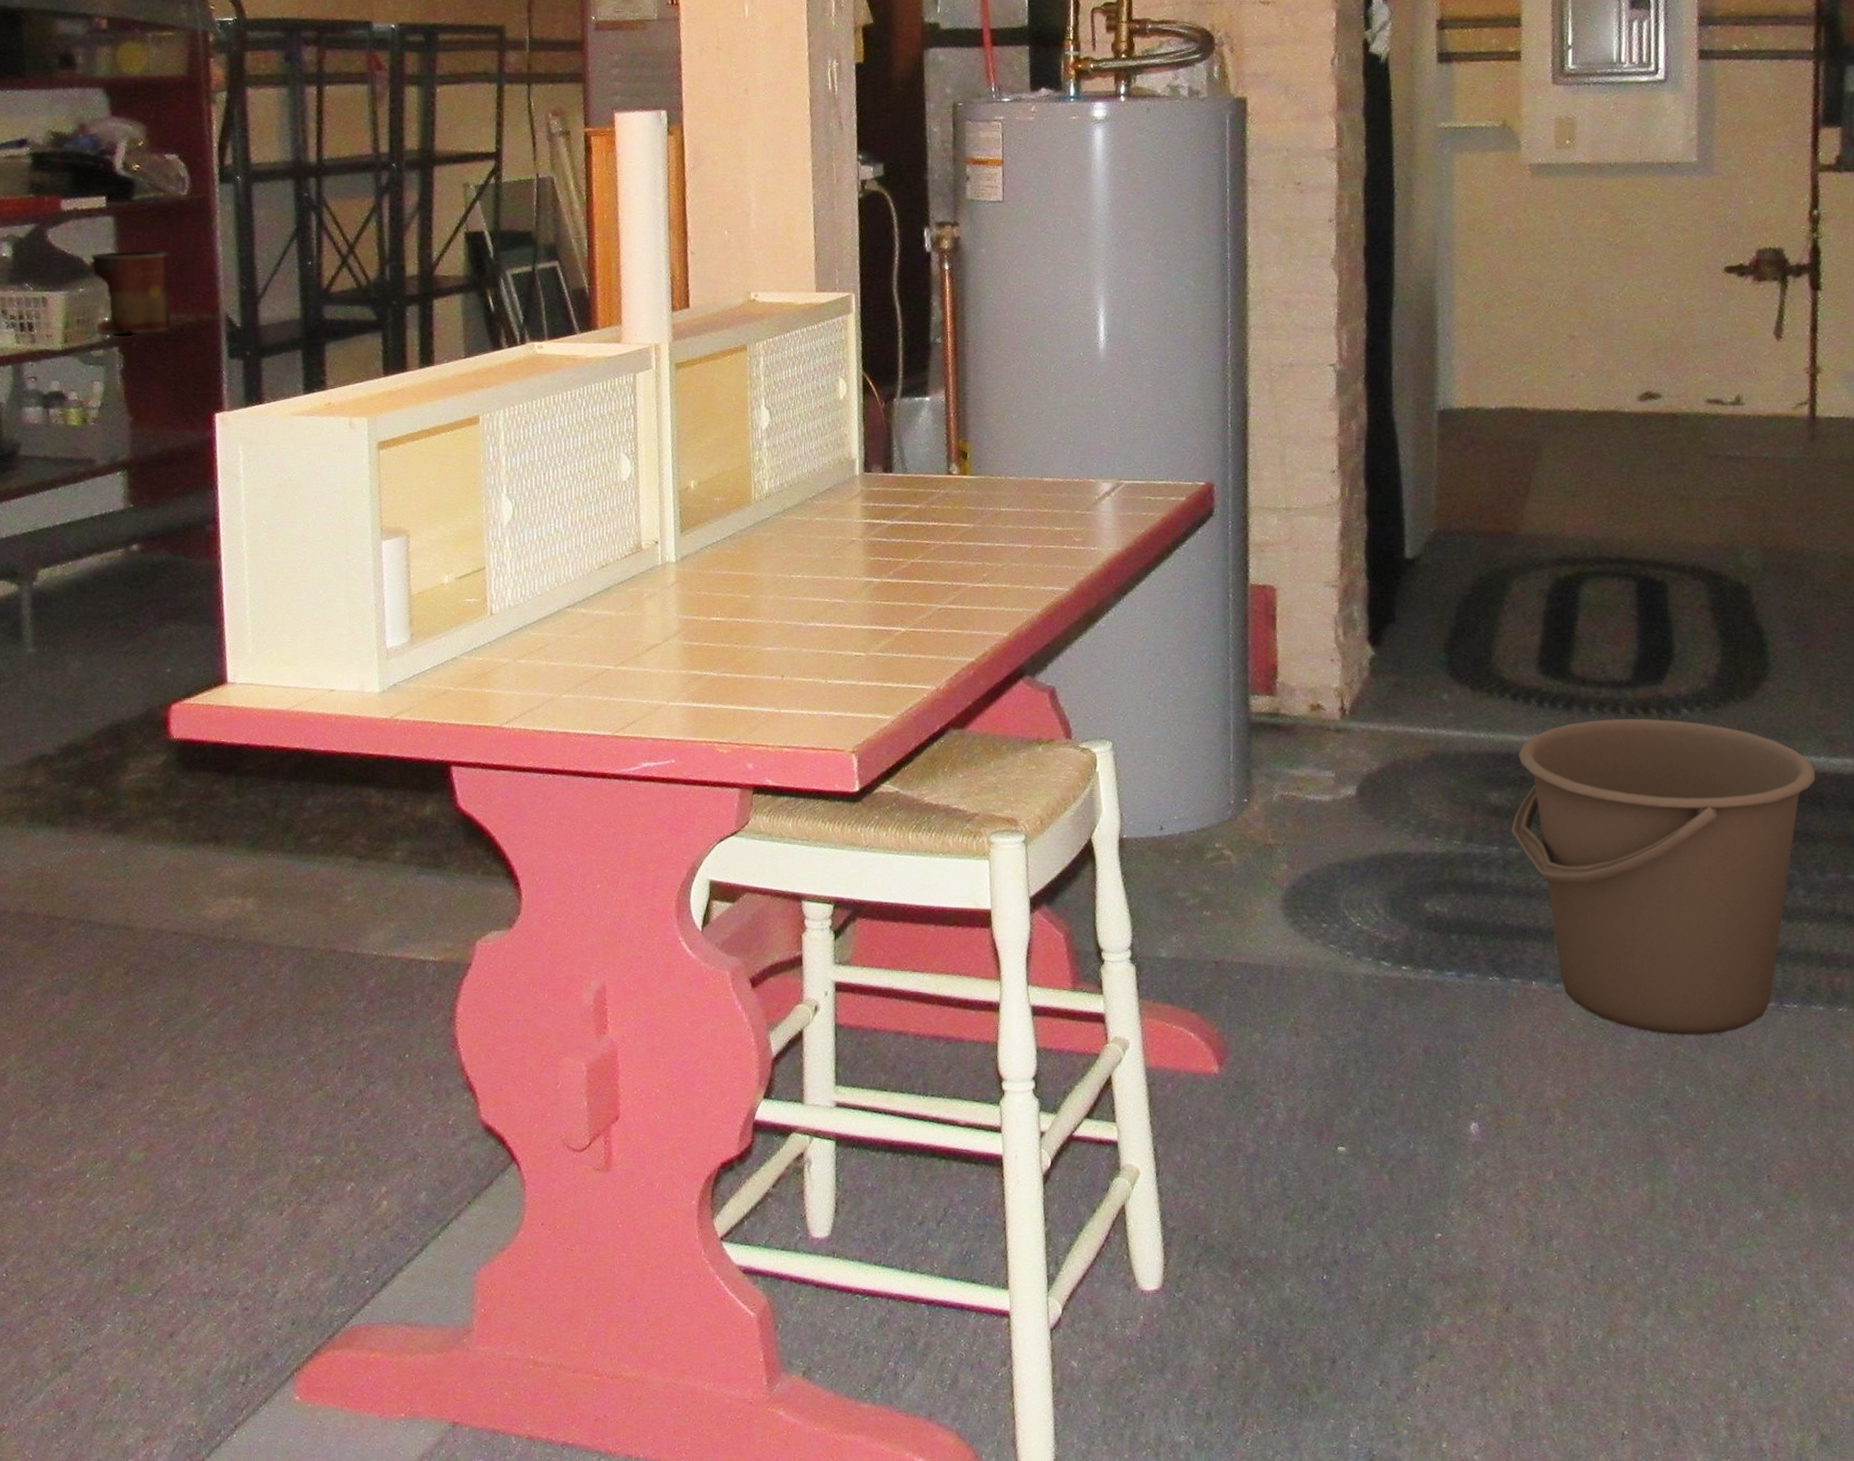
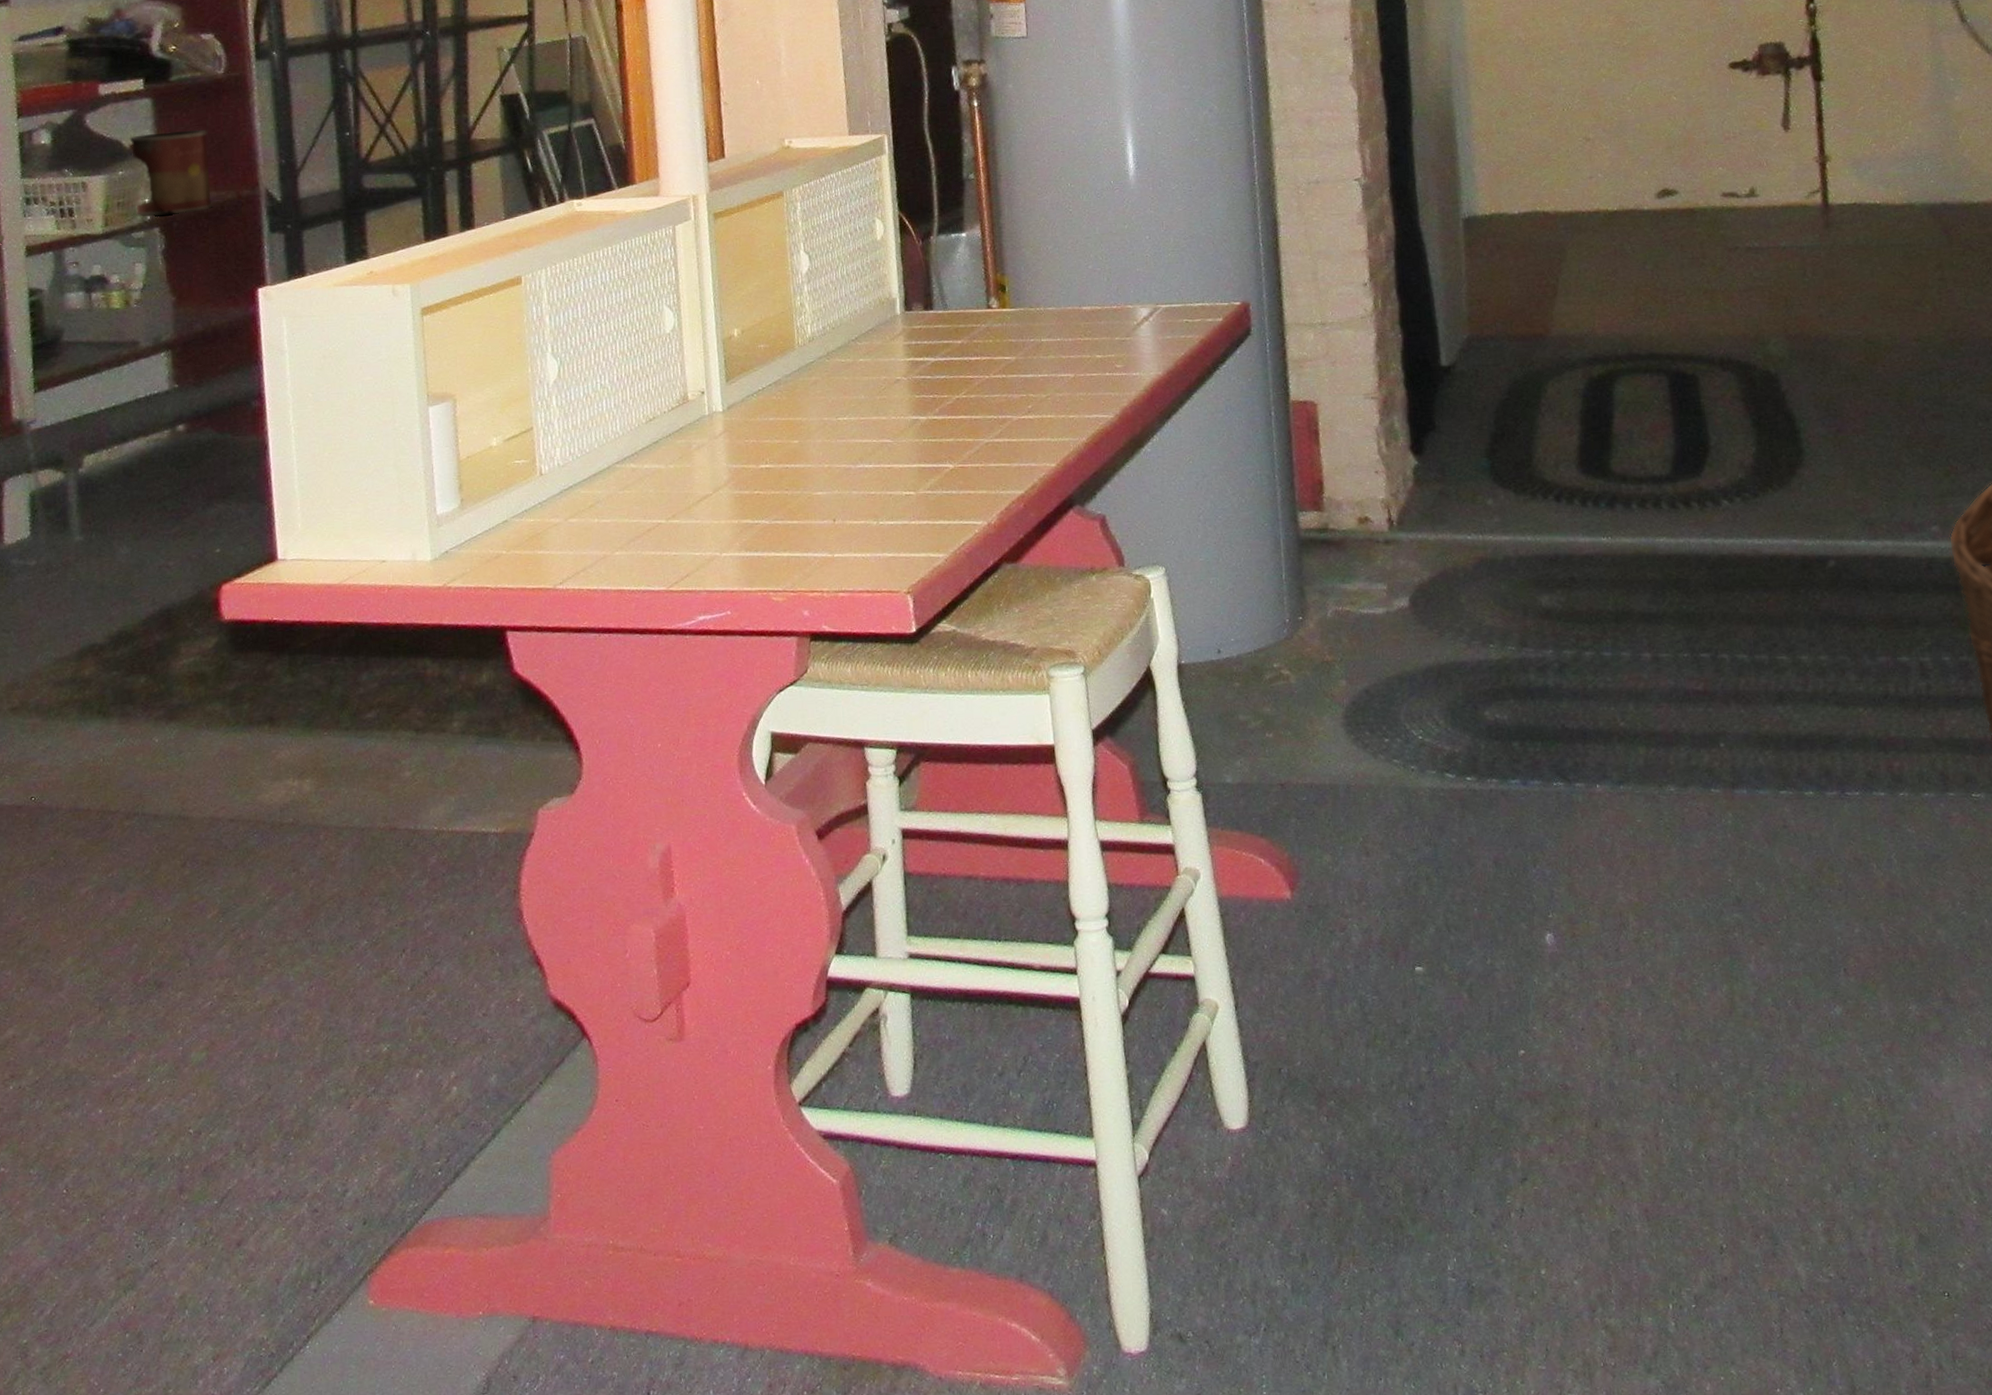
bucket: present [1511,719,1815,1035] -> none [1564,512,1858,830]

